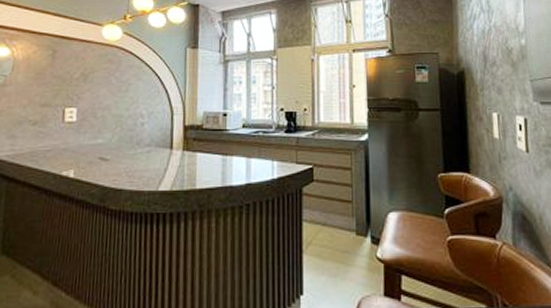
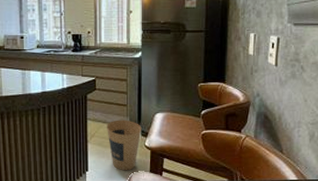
trash can: none [327,221,372,294] -> present [107,119,142,171]

